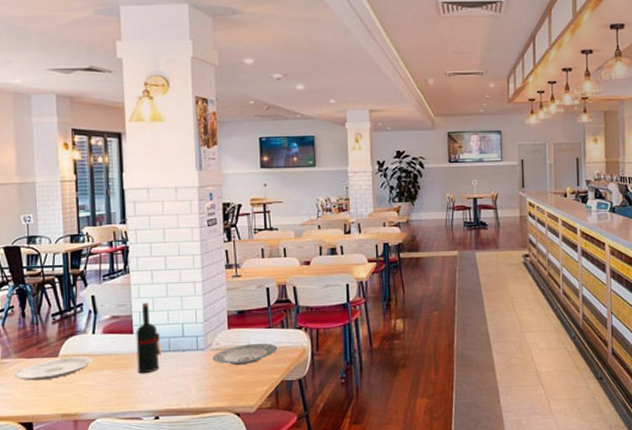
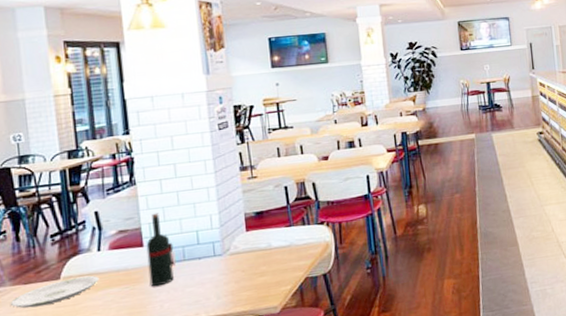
plate: present [212,343,278,365] -> none [231,242,300,268]

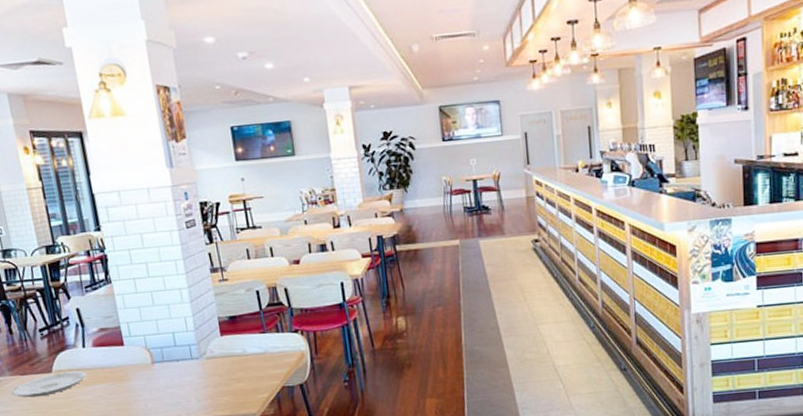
wine bottle: present [146,213,175,287] -> none [126,312,155,386]

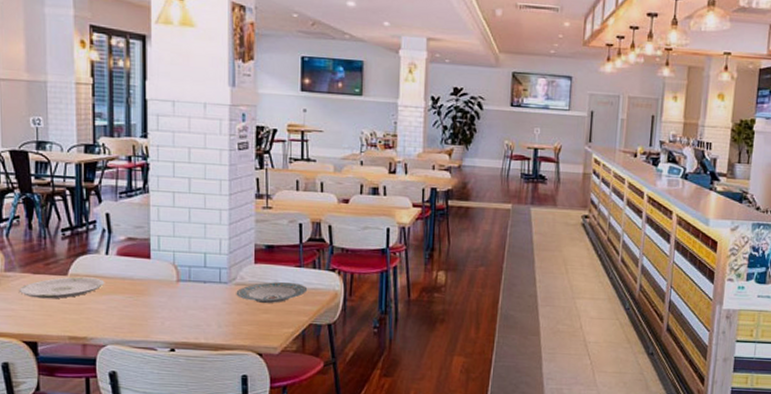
plate: none [208,349,275,373] -> present [236,282,308,303]

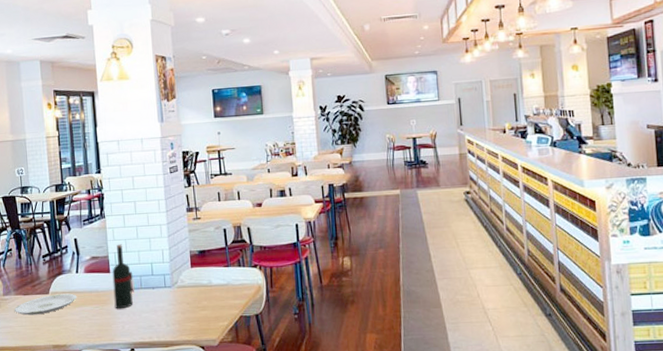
wine bottle: none [153,226,180,303] -> present [112,244,134,309]
plate: present [236,282,308,303] -> none [178,281,236,301]

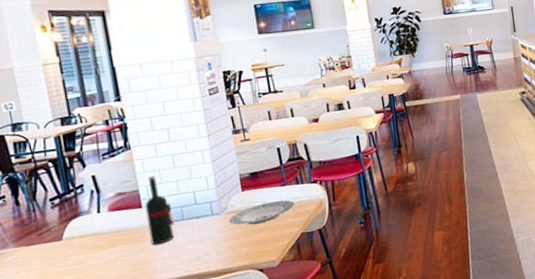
plate: present [14,293,77,315] -> none [14,236,101,268]
plate: none [178,281,236,301] -> present [229,200,295,225]

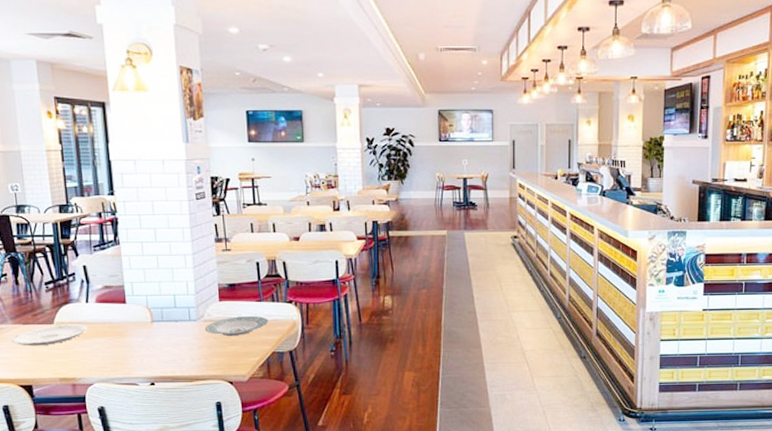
plate: none [14,236,101,268] -> present [11,324,88,346]
wine bottle: present [145,175,175,245] -> none [128,273,154,342]

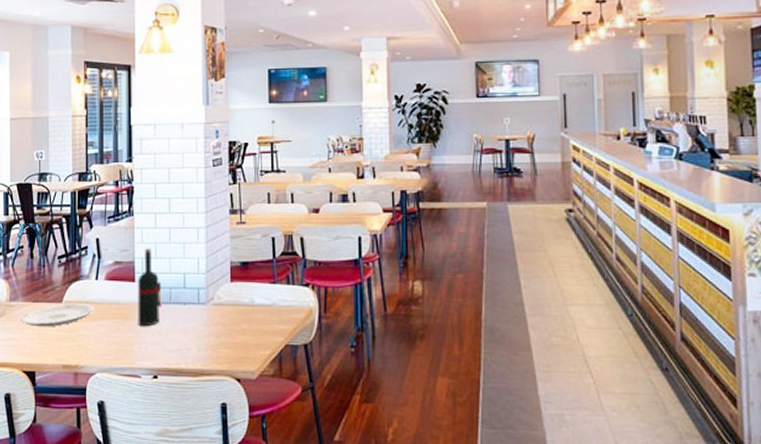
wine bottle: none [128,273,154,342] -> present [137,248,162,327]
plate: present [205,316,269,336] -> none [214,301,283,323]

